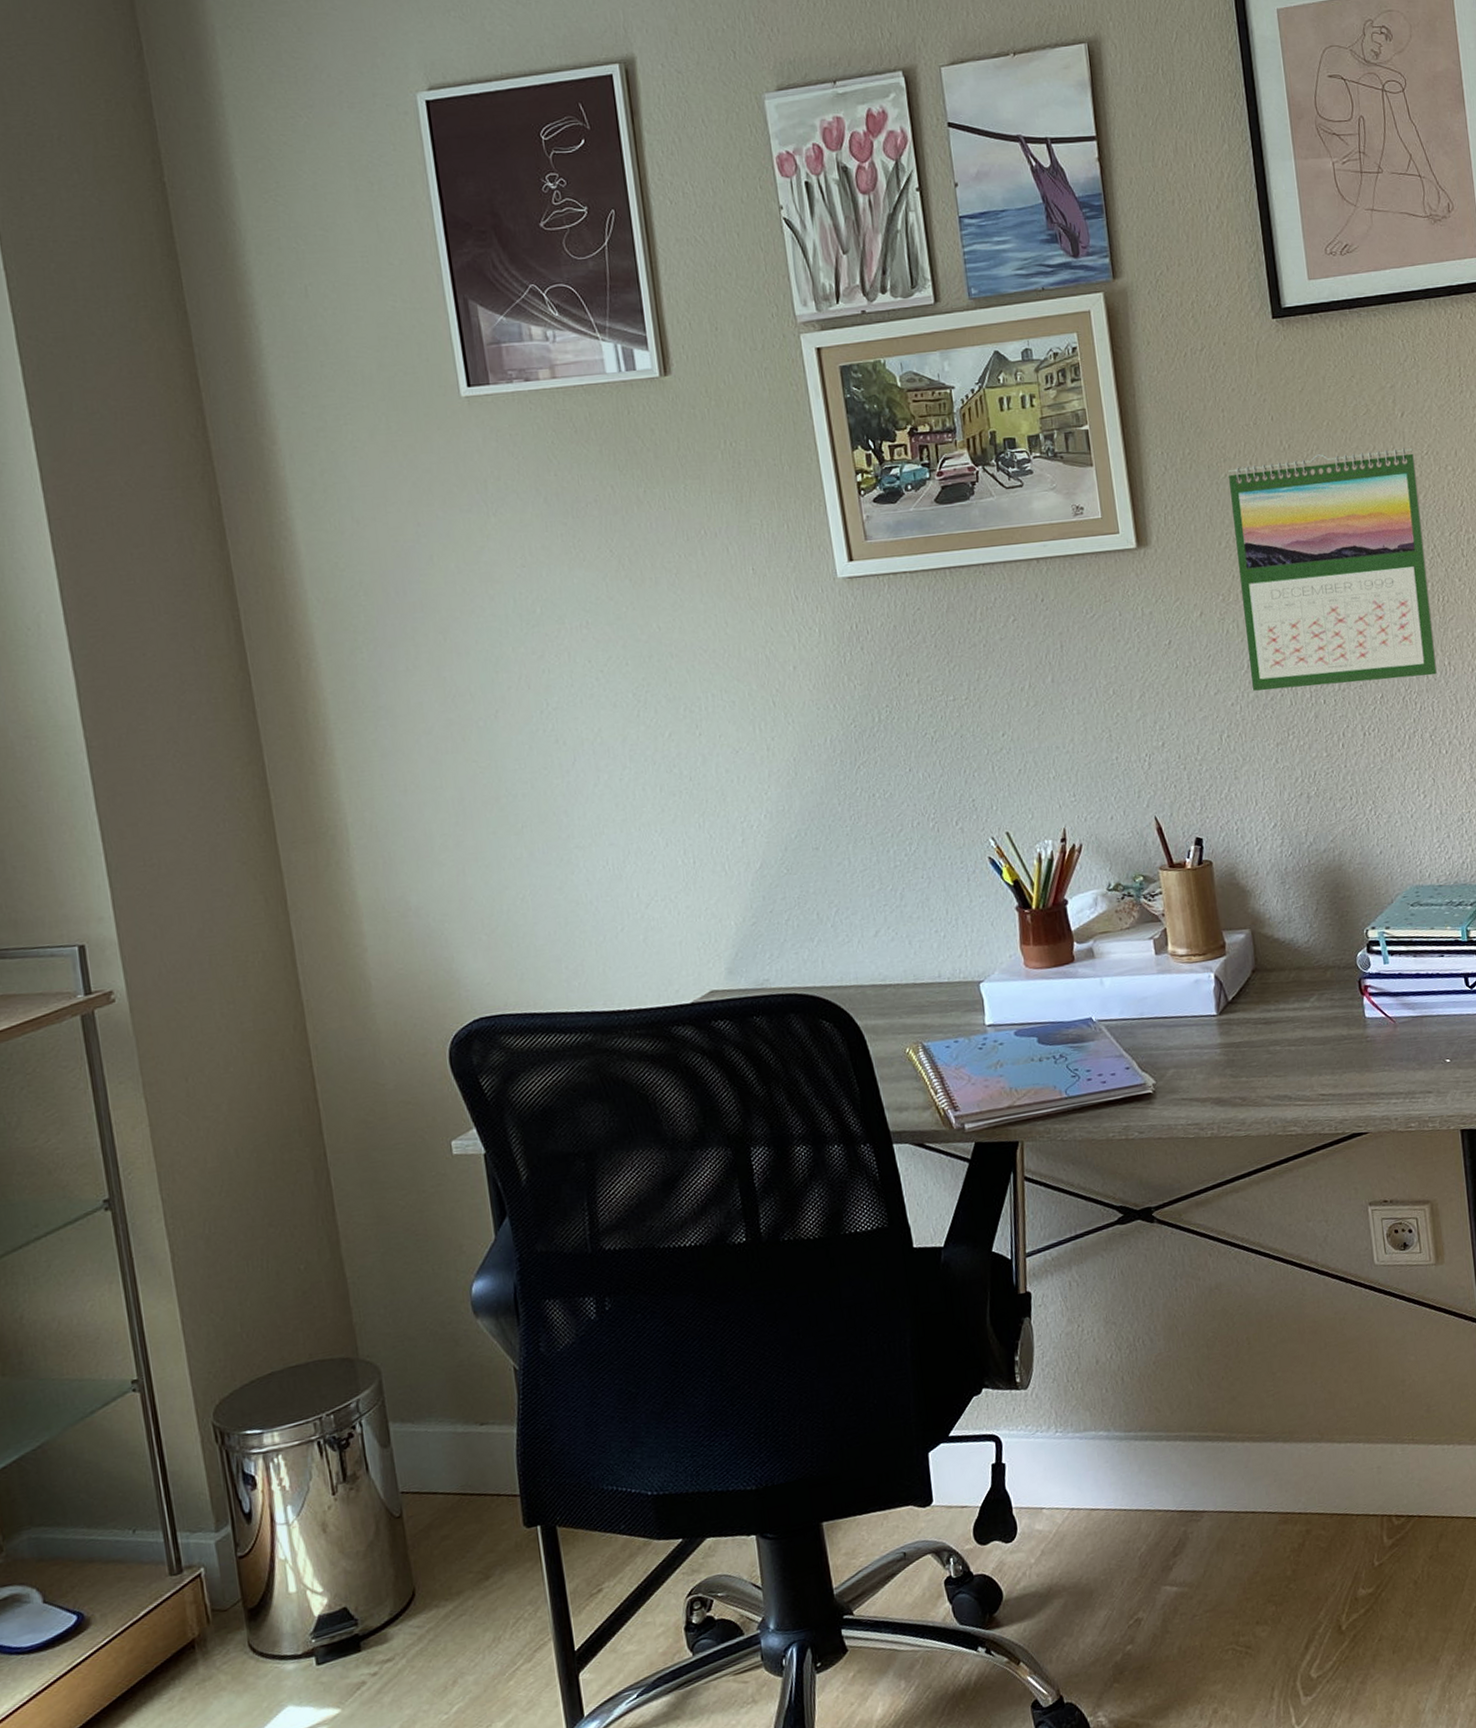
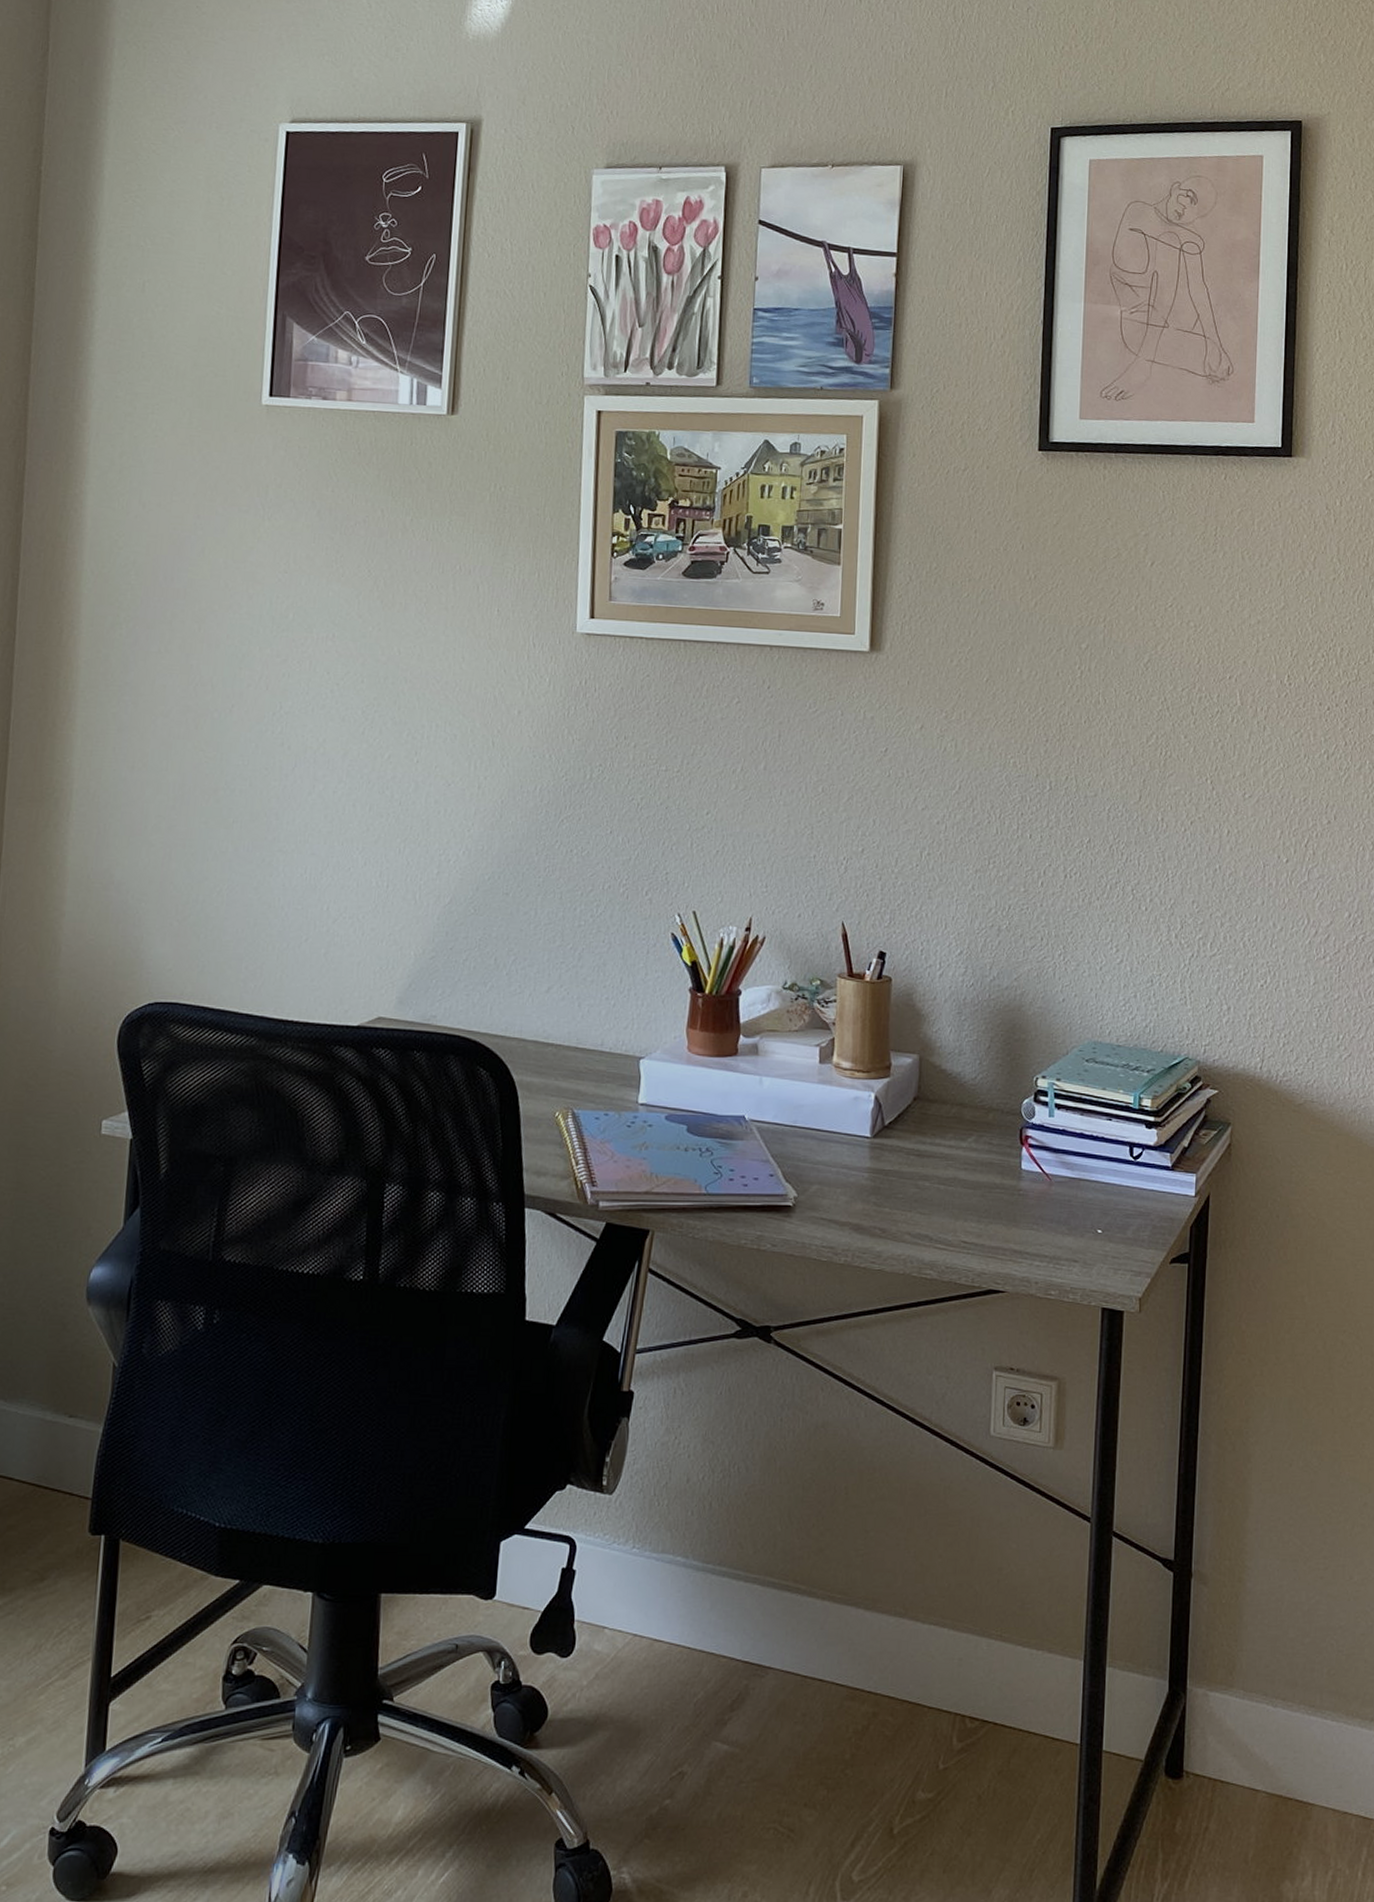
calendar: present [1228,448,1437,691] -> none [960,589,1158,829]

